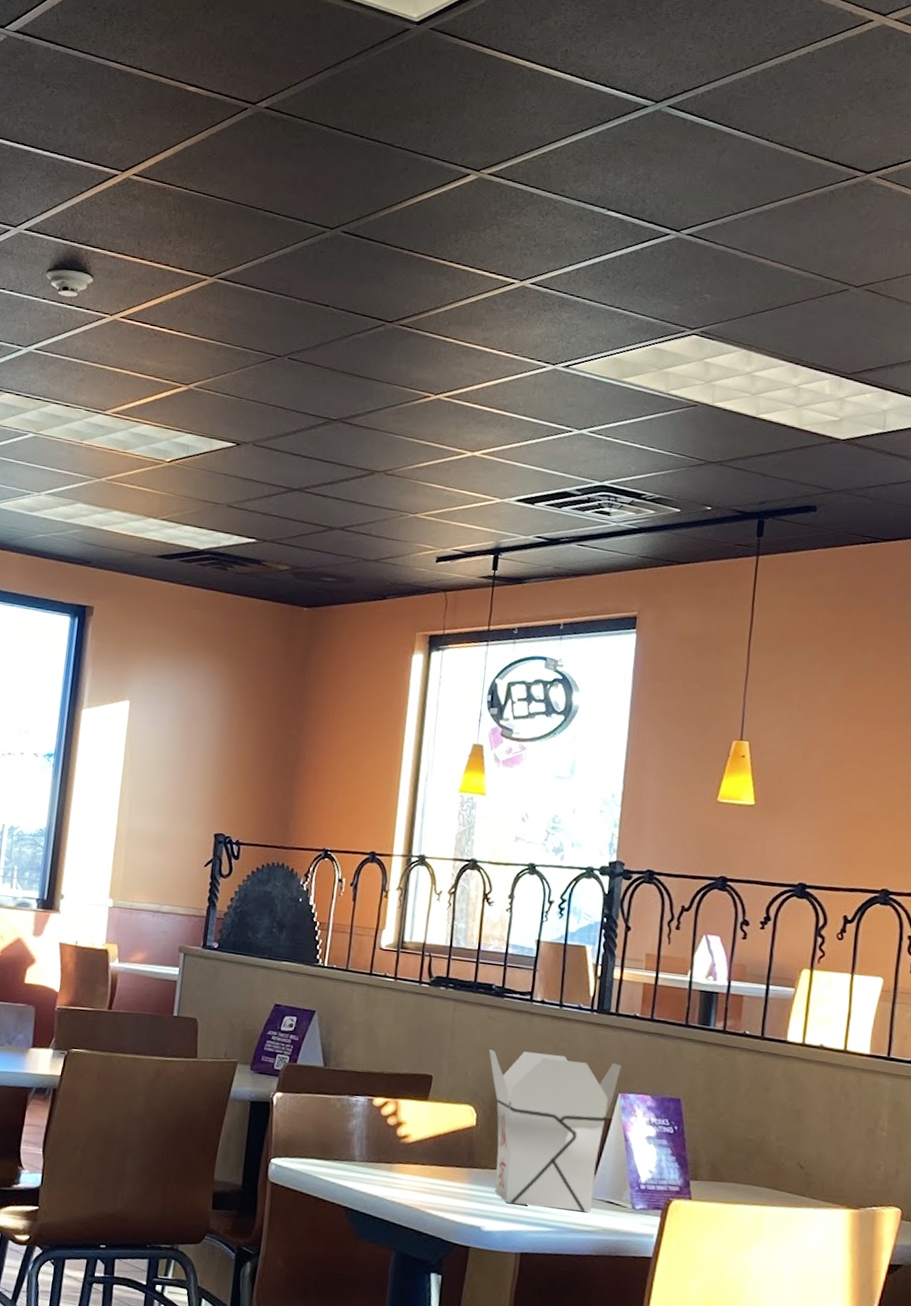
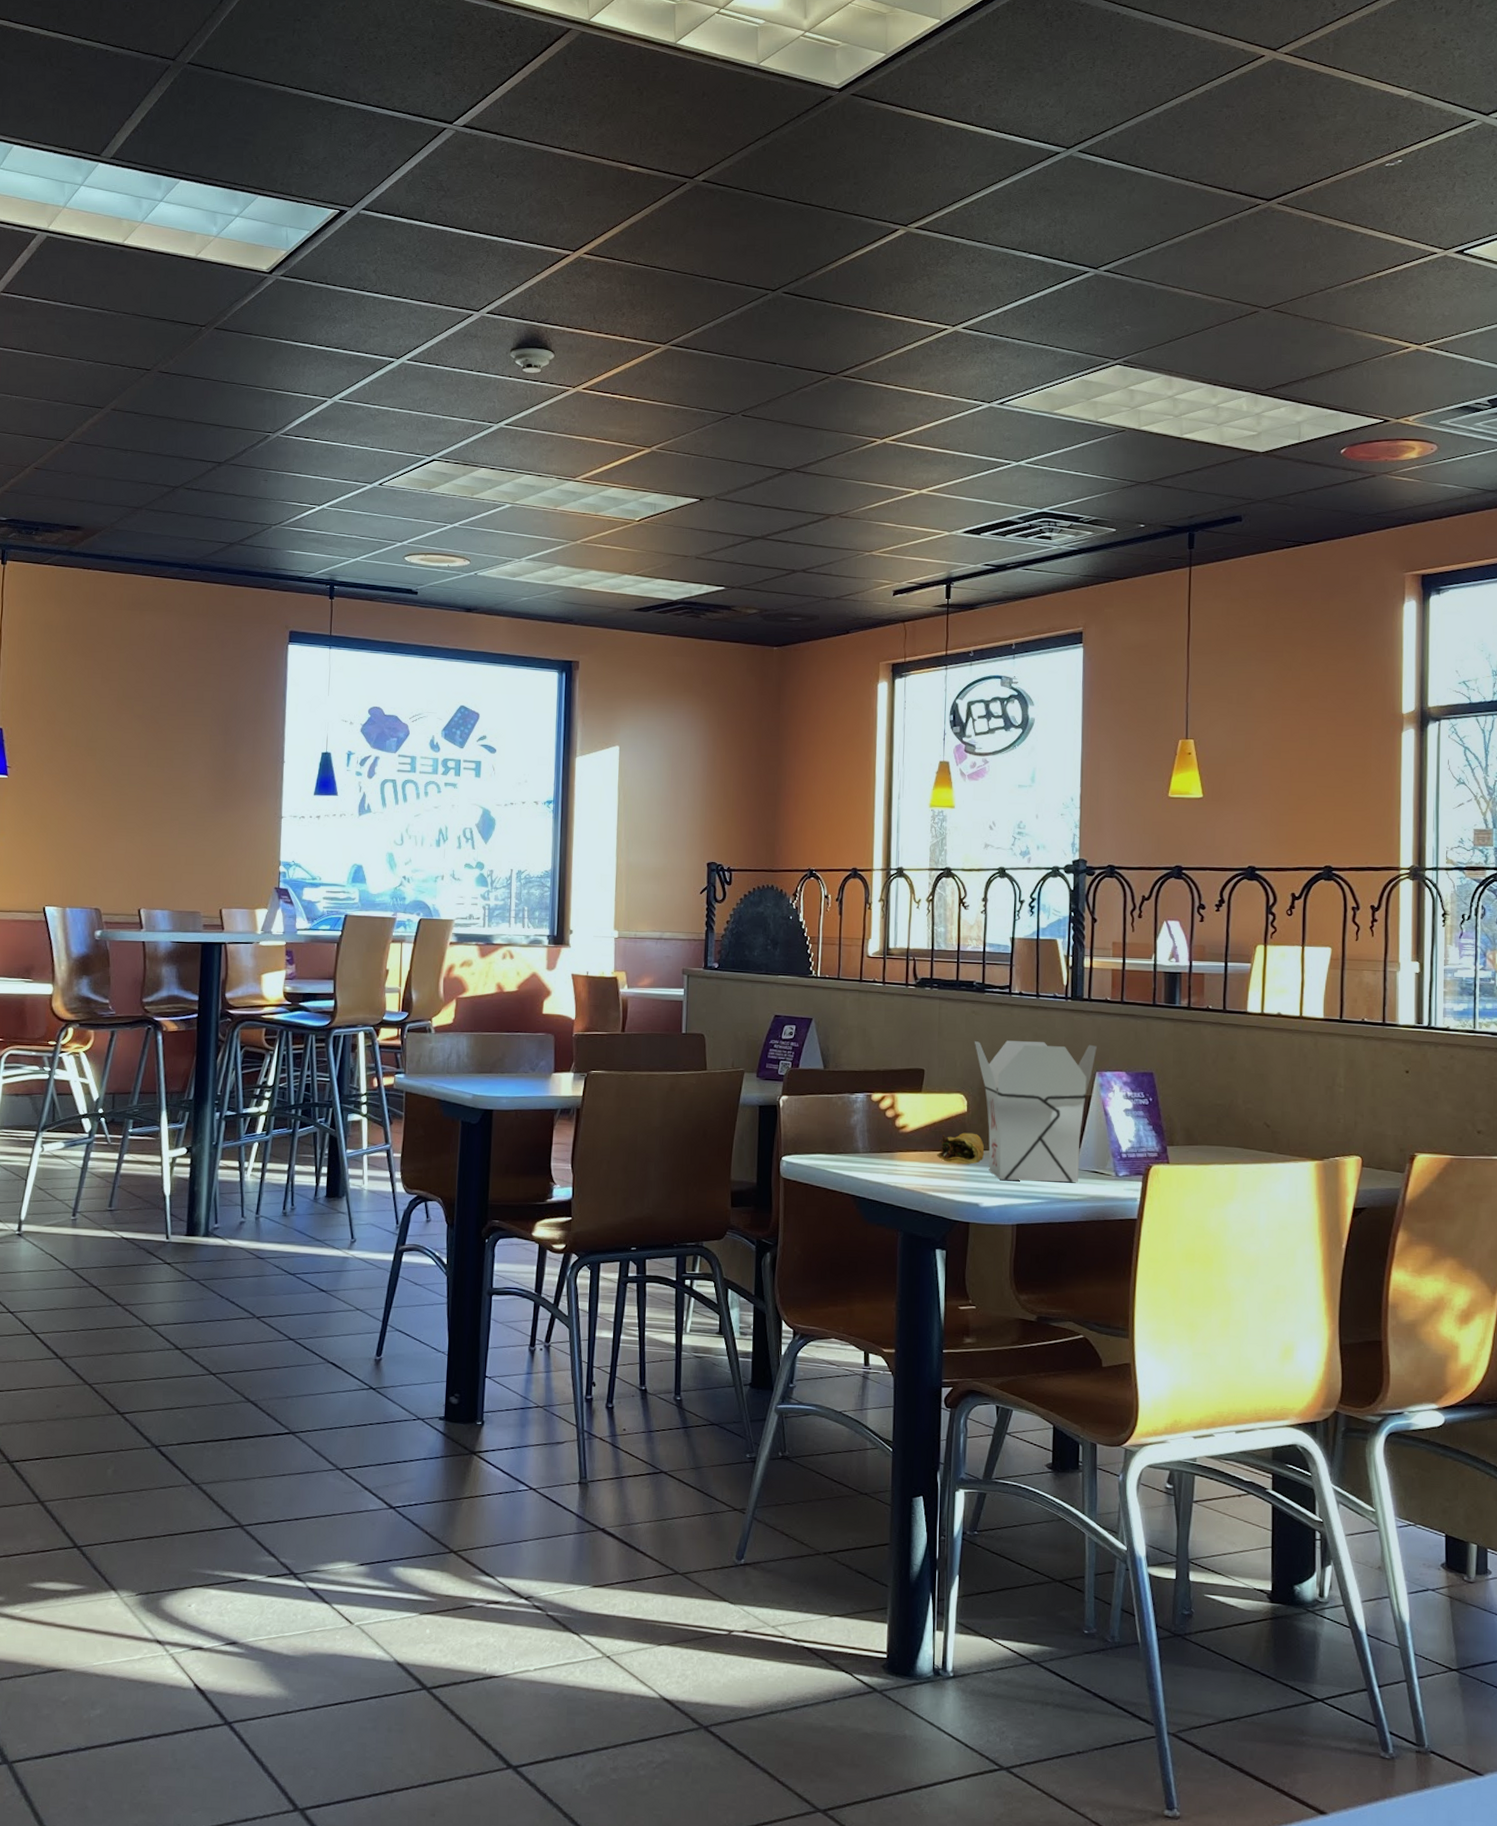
taco: none [439,1148,492,1184] -> present [937,1132,985,1164]

